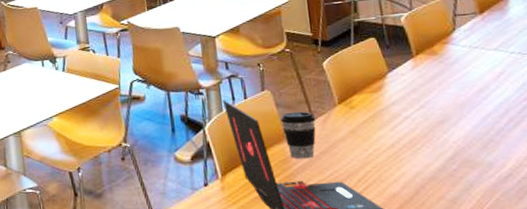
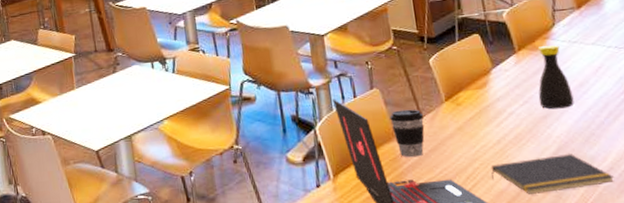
notepad: none [383,159,513,199] -> present [490,154,615,194]
bottle: none [435,50,473,115] -> present [538,45,574,109]

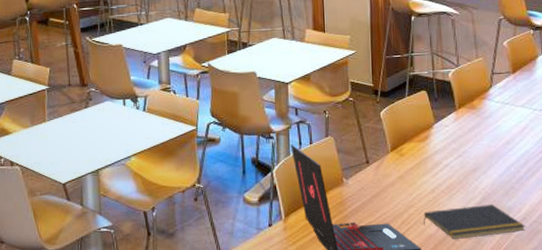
coffee cup: present [389,109,425,158] -> none [340,157,371,202]
bottle: present [538,45,574,109] -> none [471,105,500,164]

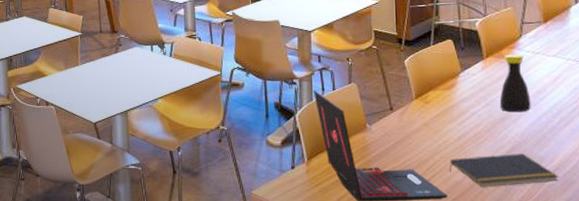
bottle: none [471,105,500,164] -> present [499,54,531,113]

